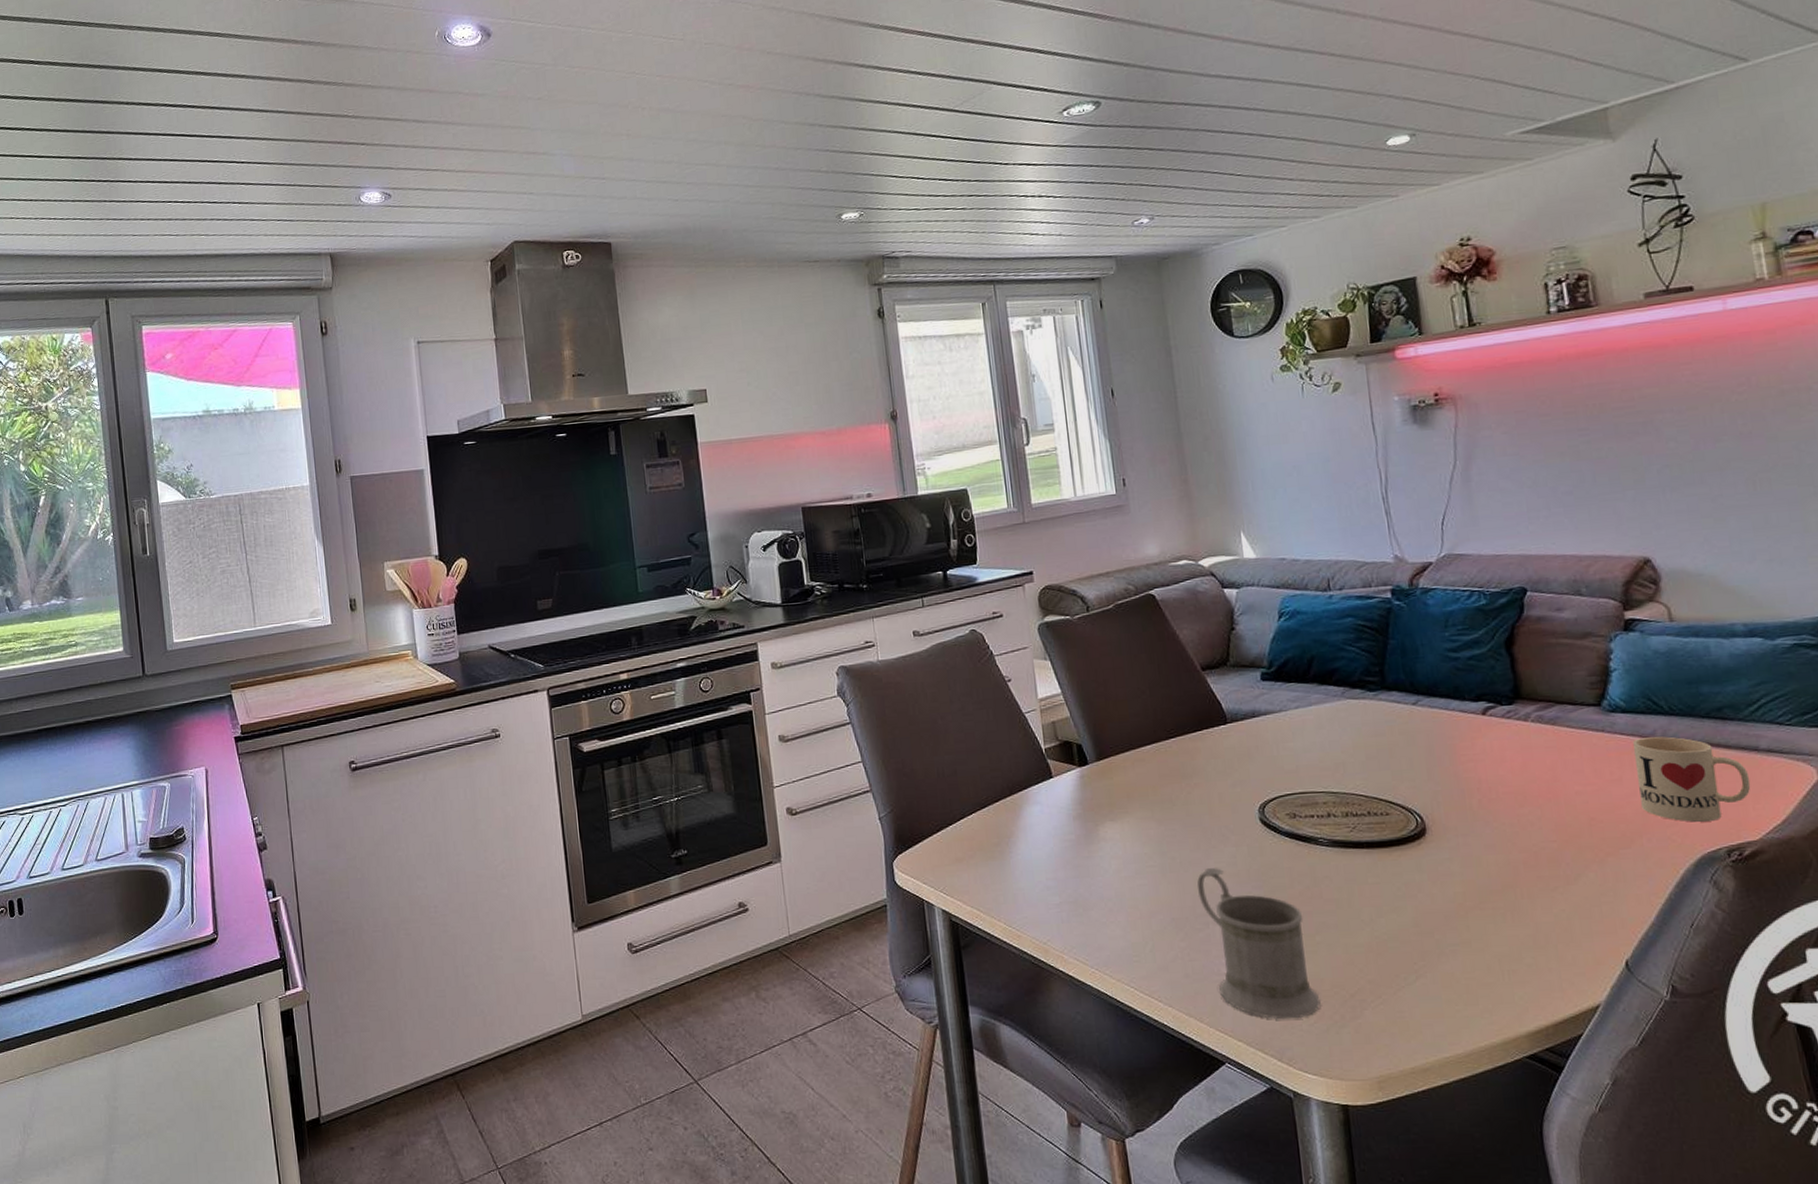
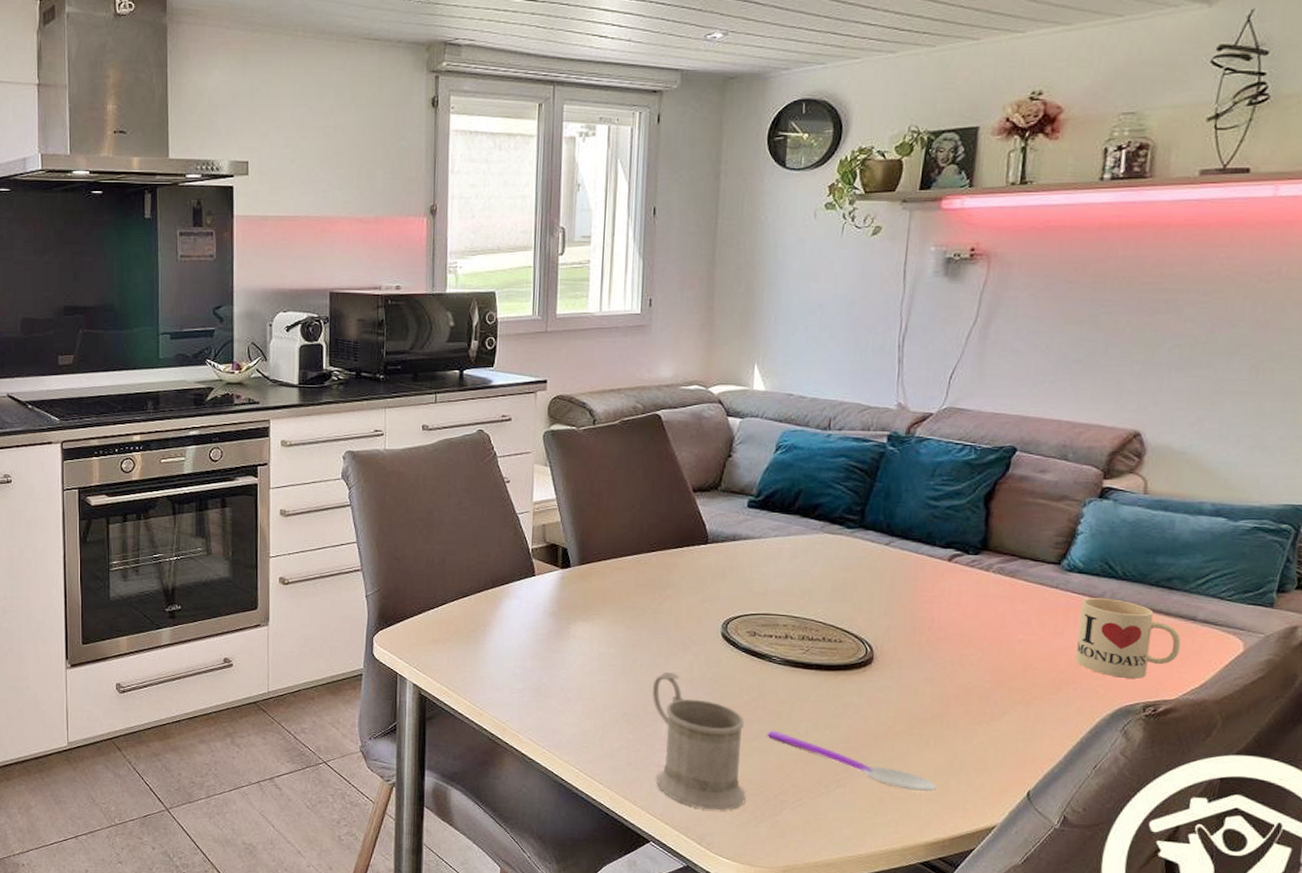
spoon: none [1330,921,1525,974] -> present [768,730,936,792]

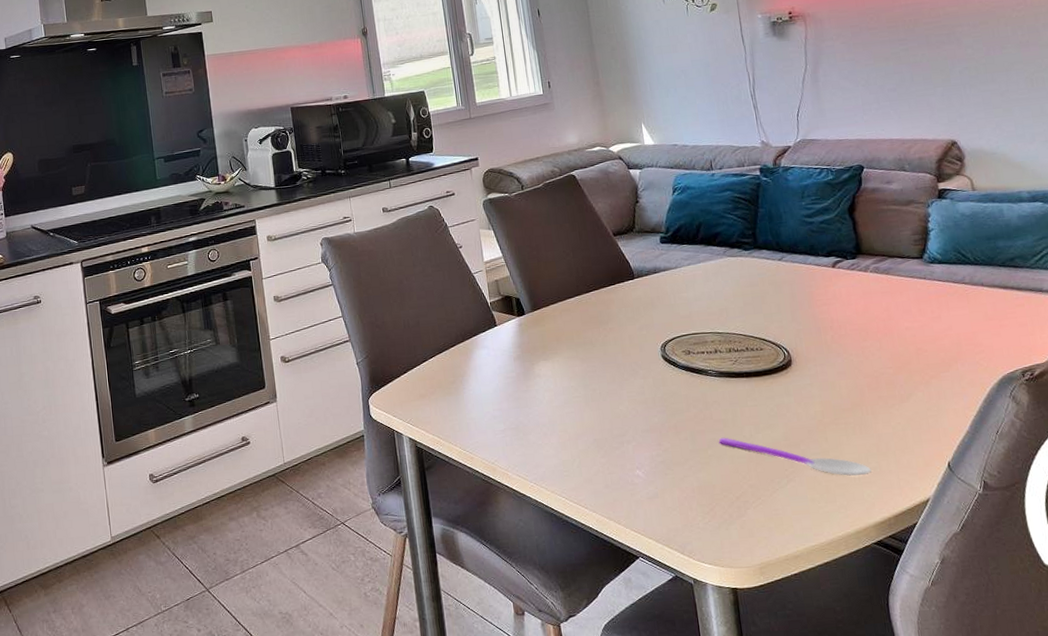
mug: present [652,672,746,811] -> none [613,397,713,520]
mug: present [1075,598,1181,679] -> none [947,282,1038,350]

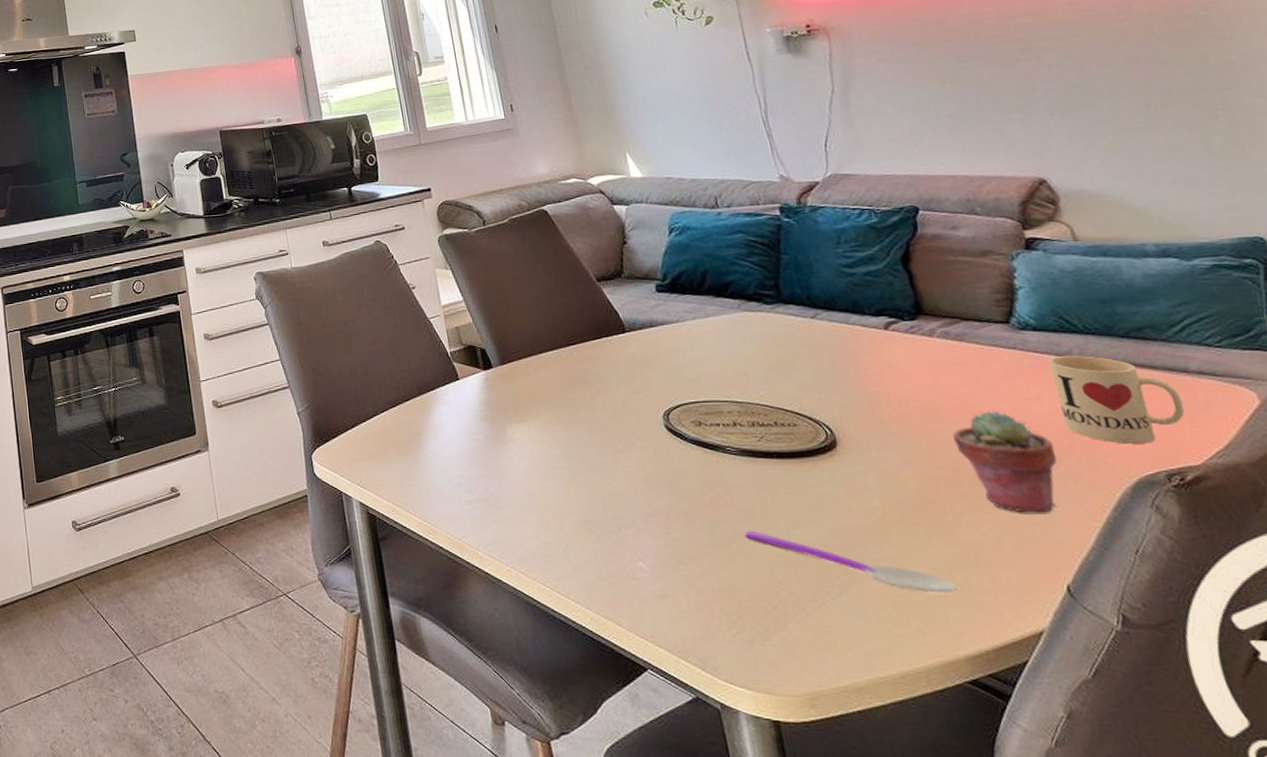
potted succulent: none [877,329,949,408] -> present [953,411,1058,513]
mug: none [947,282,1038,350] -> present [1047,355,1185,444]

